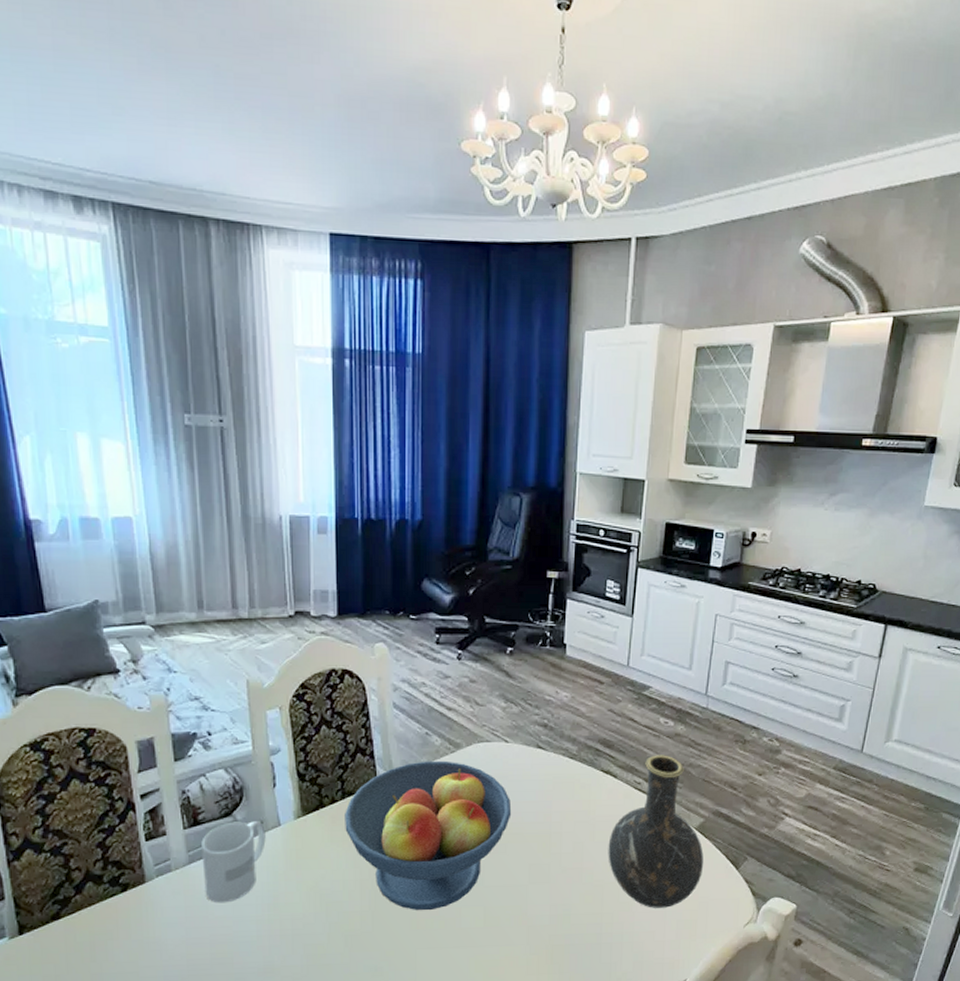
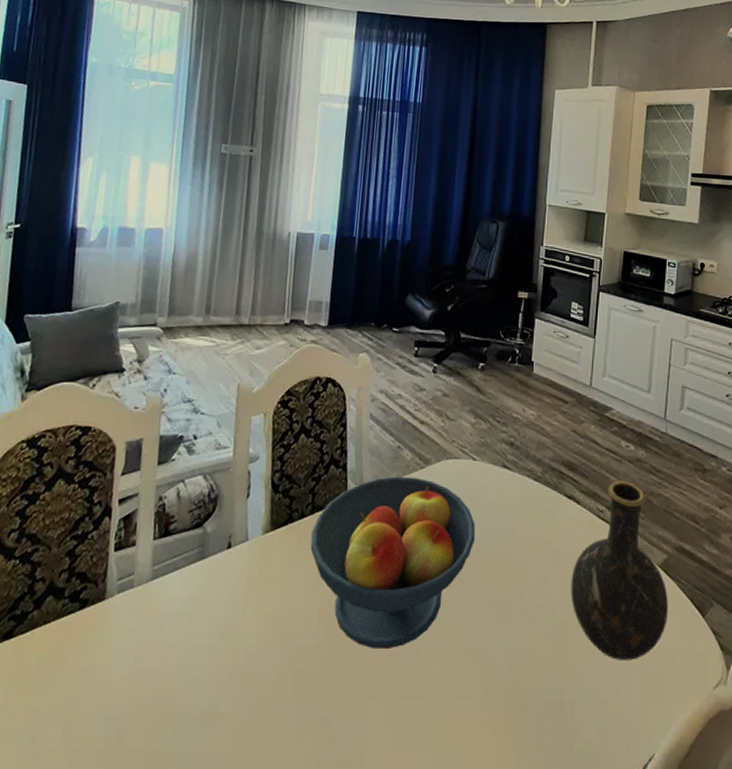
mug: present [201,821,266,903] -> none [162,534,233,629]

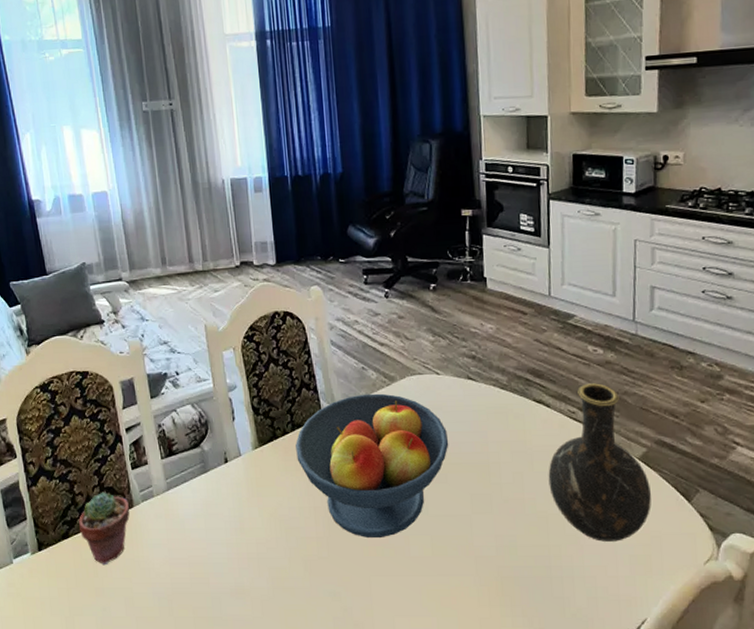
potted succulent: none [28,578,100,678] -> present [79,491,130,566]

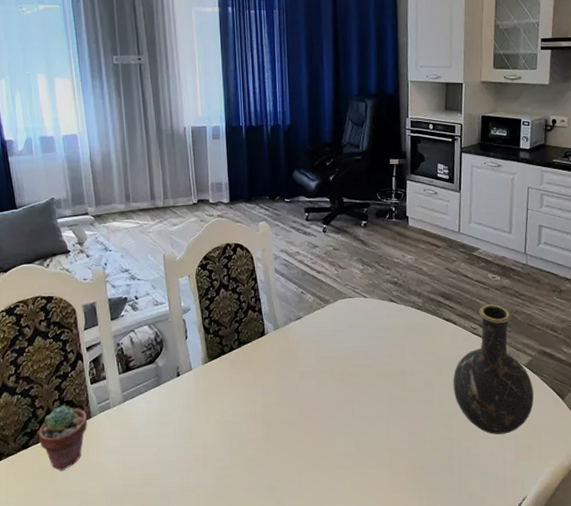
fruit bowl: present [295,393,449,539] -> none [241,314,373,438]

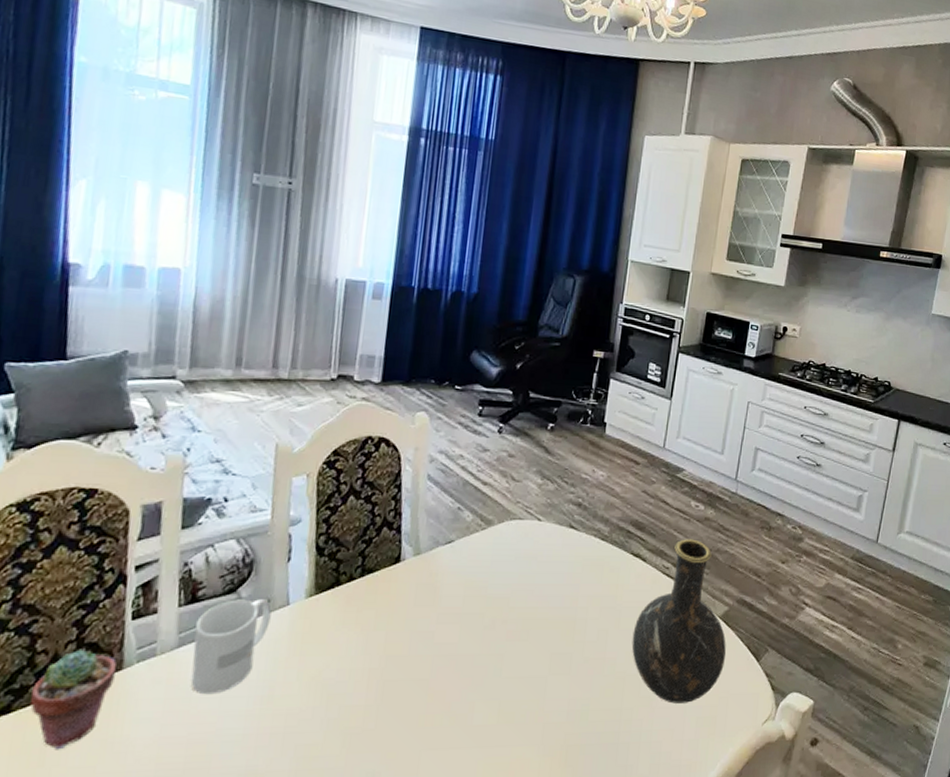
mug: none [132,367,181,434] -> present [190,599,272,695]

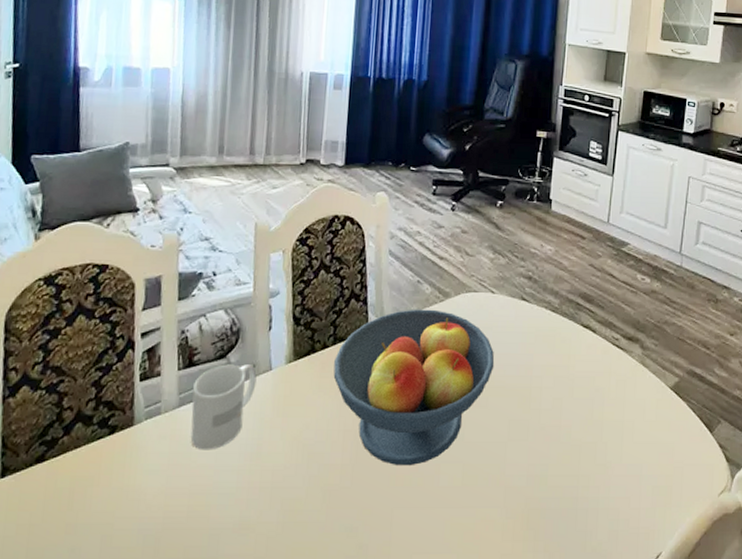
potted succulent: present [30,649,117,750] -> none [60,406,129,496]
fruit bowl: none [359,537,538,705] -> present [333,309,495,466]
vase: present [631,539,726,704] -> none [585,311,678,472]

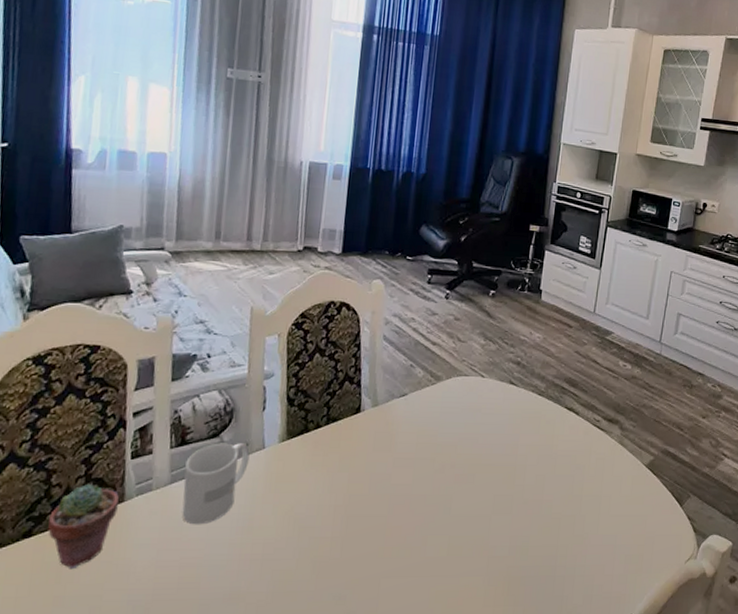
potted succulent: none [60,406,129,496] -> present [48,483,119,570]
fruit bowl: present [333,309,495,466] -> none [325,391,482,539]

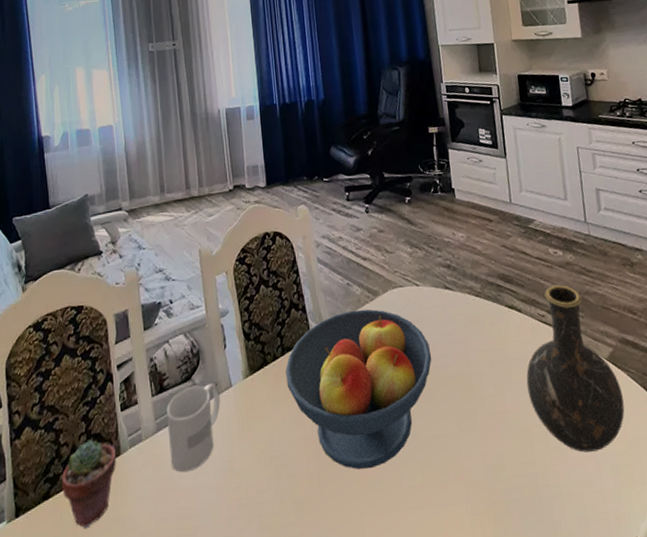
fruit bowl: none [325,391,482,539] -> present [285,309,432,469]
vase: none [566,395,652,542] -> present [526,285,625,453]

